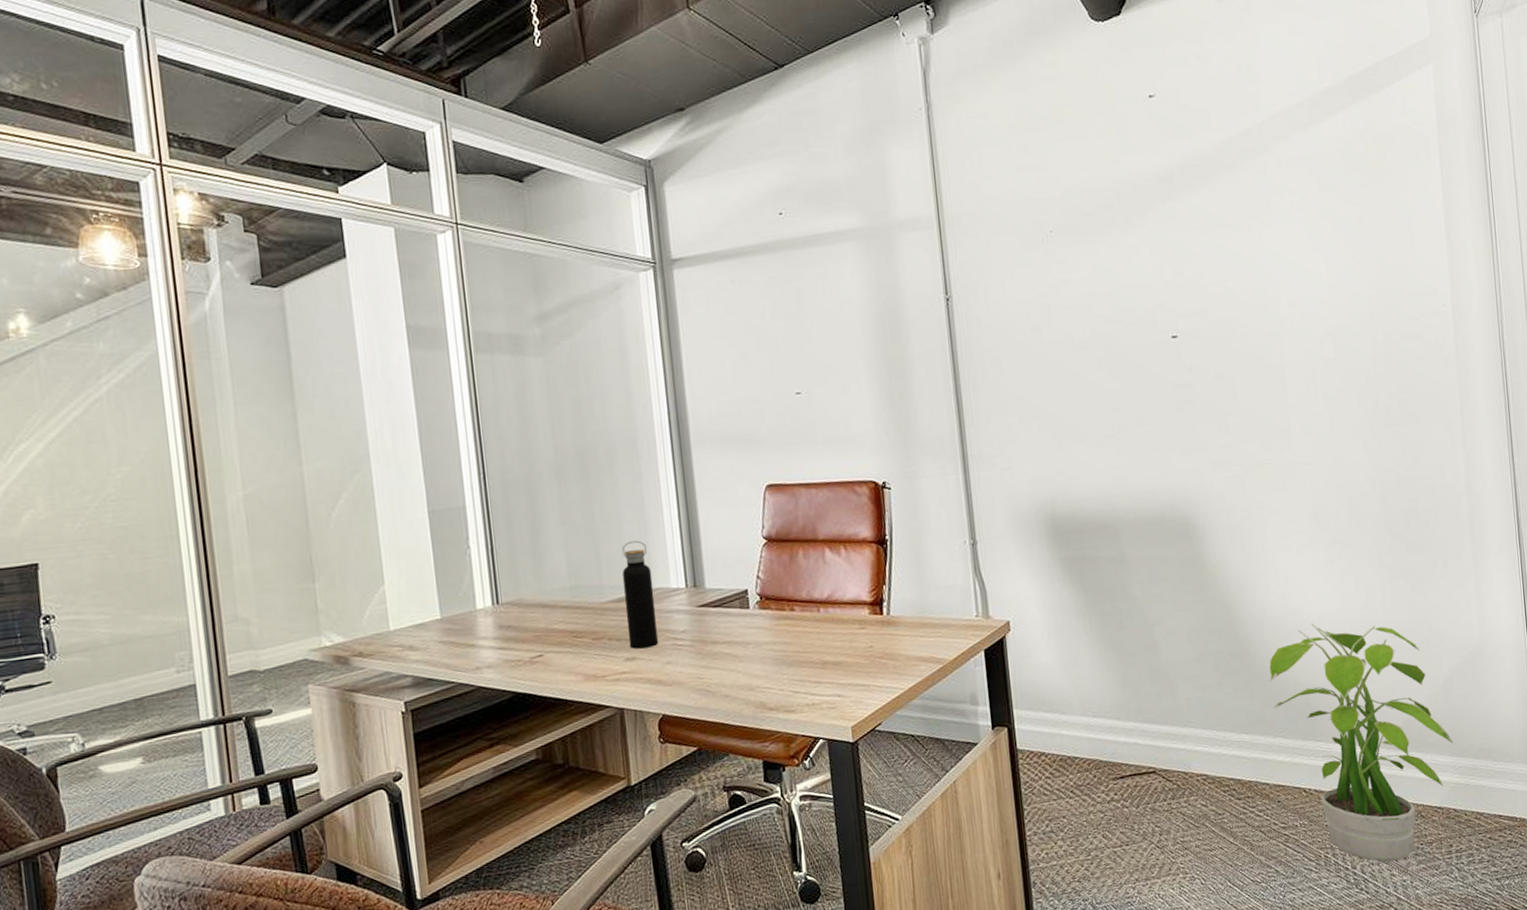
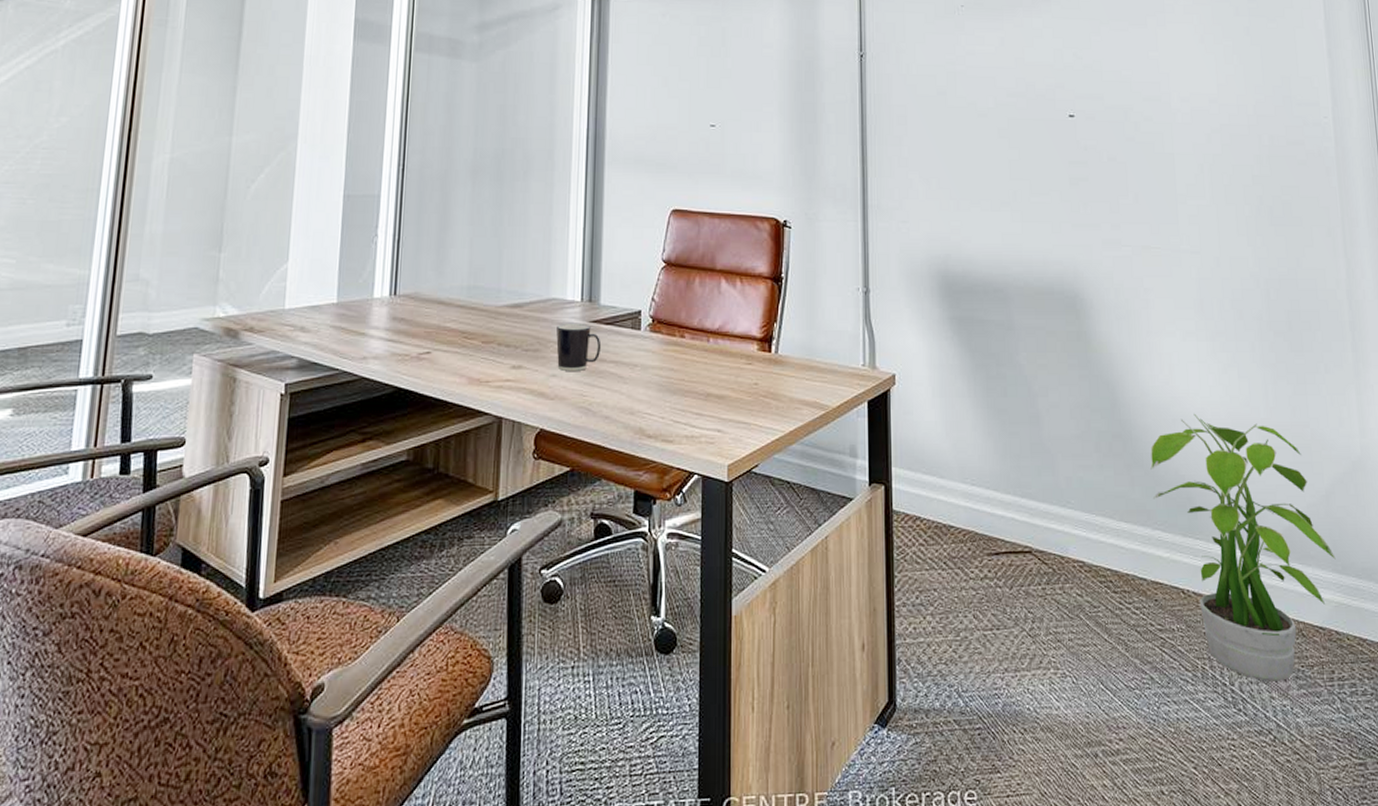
water bottle: present [621,540,659,649] -> none [517,248,550,358]
mug: none [665,609,713,658] -> present [556,323,602,372]

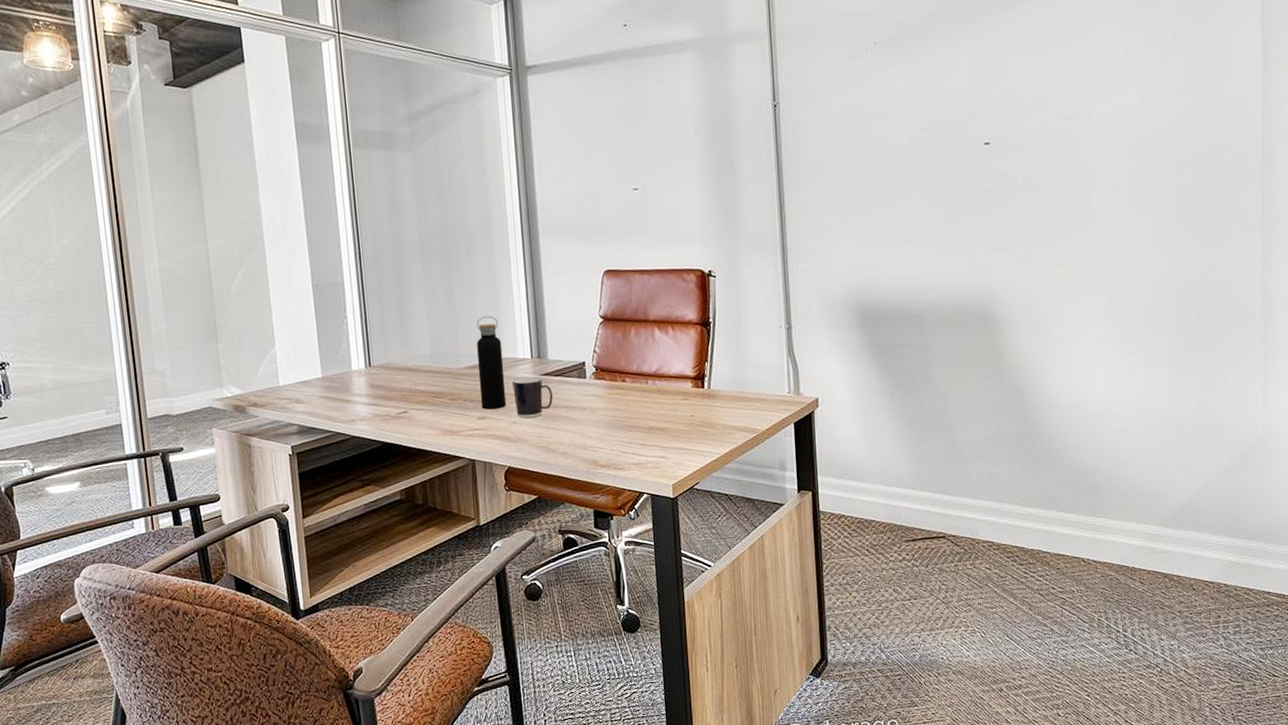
water bottle: none [517,248,550,358] -> present [476,315,507,410]
potted plant: present [1150,413,1336,682] -> none [1057,410,1230,627]

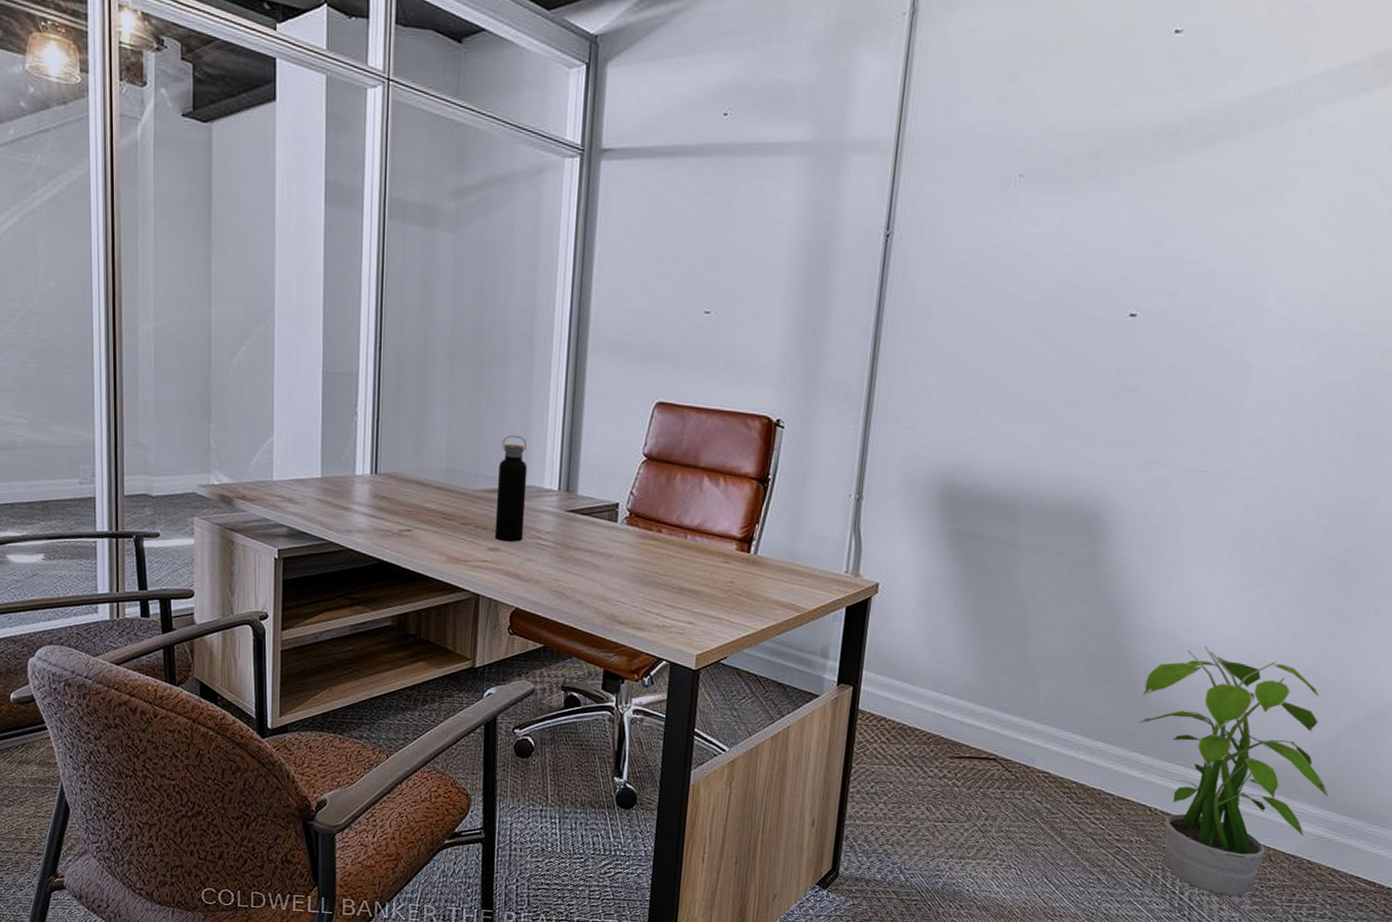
mug: present [512,377,553,419] -> none [532,511,578,558]
potted plant: none [1057,410,1230,627] -> present [1138,645,1329,897]

